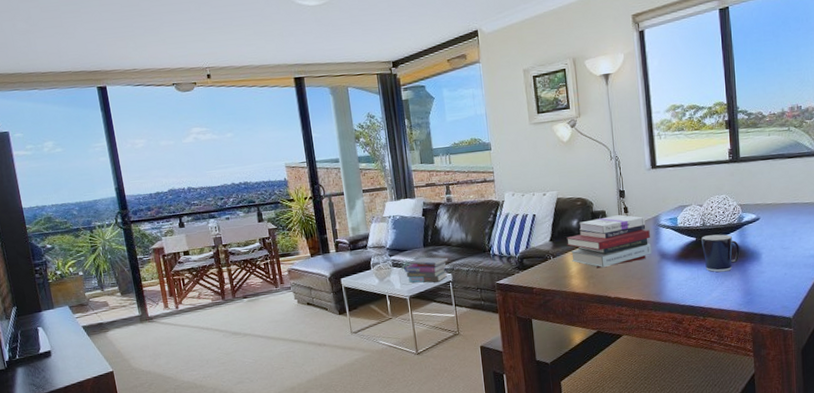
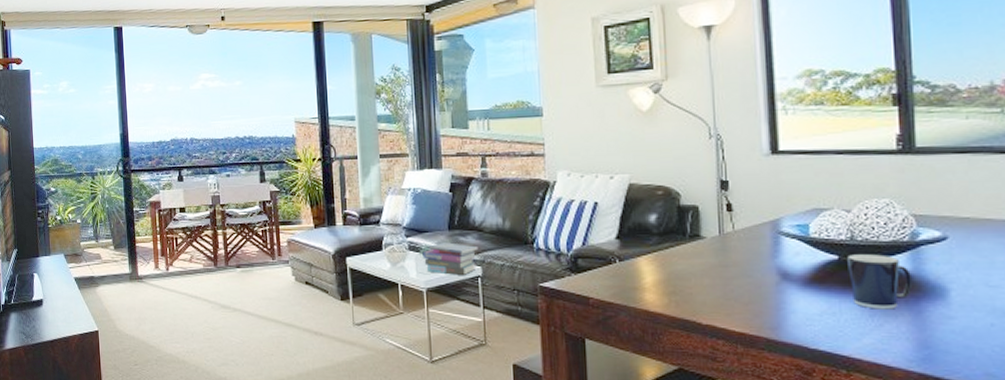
books: present [566,215,651,269] -> none [640,213,766,283]

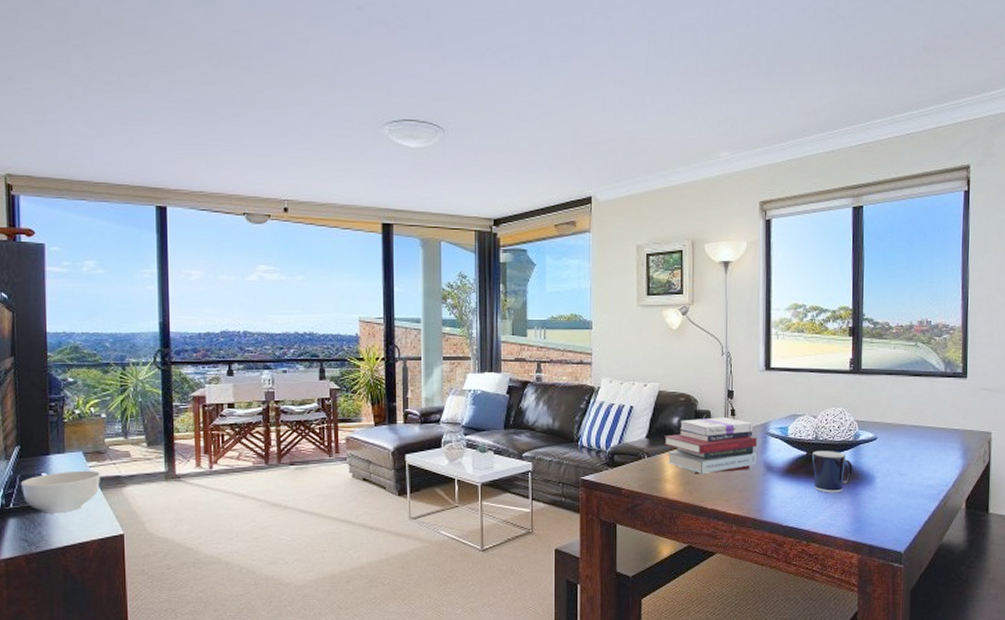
bowl: none [18,271,79,310] -> present [20,470,101,514]
books: present [422,242,479,275] -> none [479,440,530,470]
books: none [640,213,766,283] -> present [665,417,757,475]

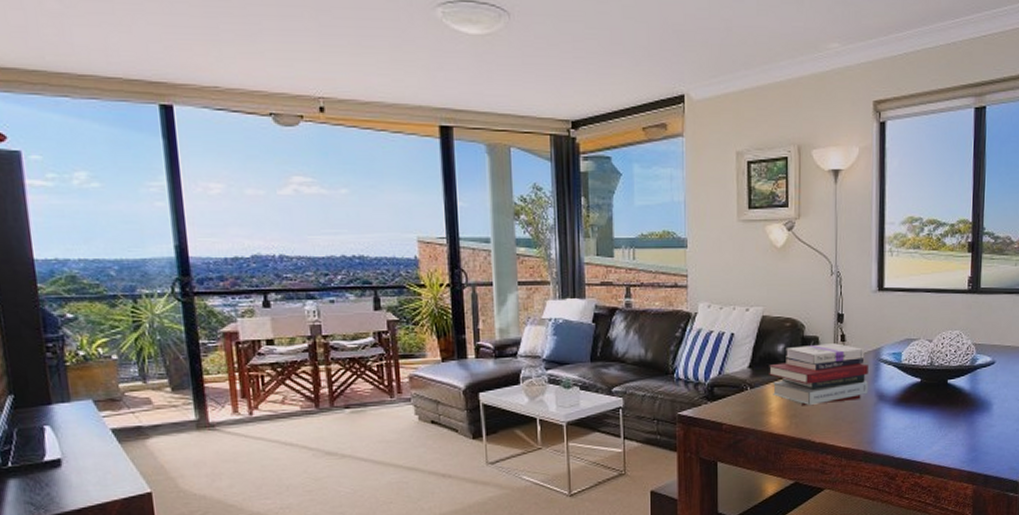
bowl: present [20,470,101,514] -> none [18,421,118,472]
mug: present [812,451,854,493] -> none [927,377,970,422]

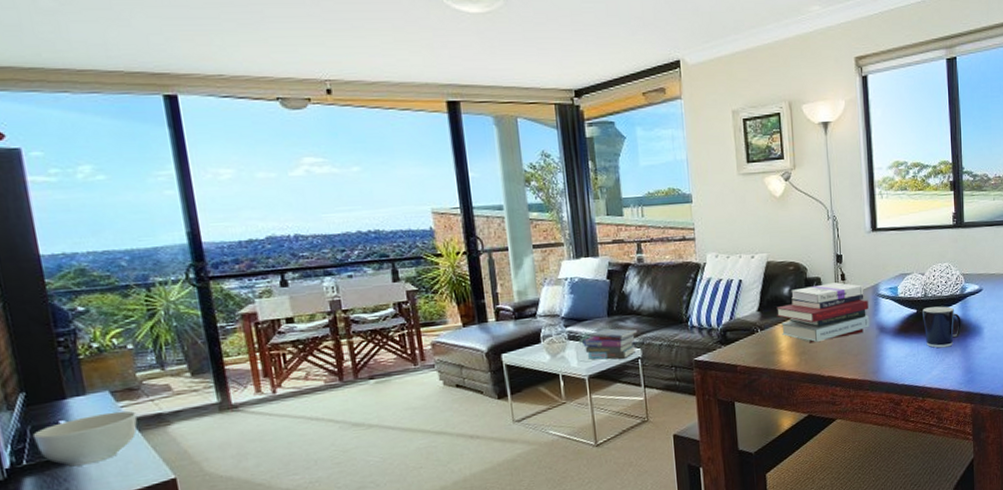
bowl: none [18,421,118,472] -> present [32,411,138,467]
books: none [563,374,621,407] -> present [583,328,638,360]
mug: none [927,377,970,422] -> present [922,306,963,348]

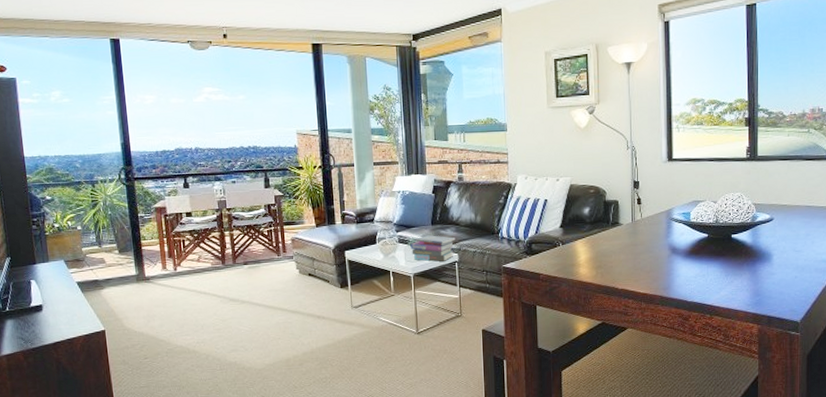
bowl: present [32,411,138,467] -> none [13,276,82,315]
books: present [776,282,869,344] -> none [577,206,662,259]
mug: present [922,306,963,348] -> none [713,232,752,271]

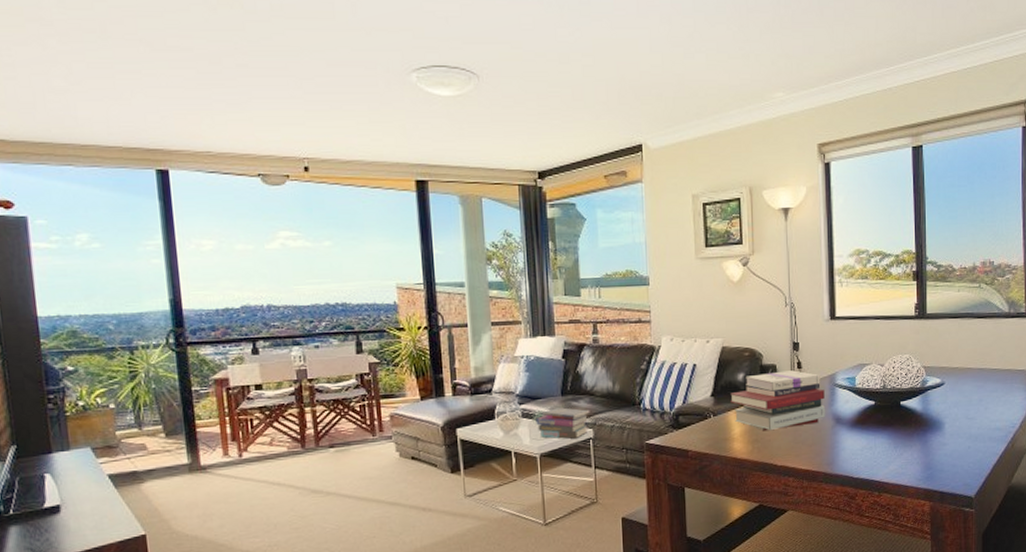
books: none [577,206,662,259] -> present [730,370,825,432]

